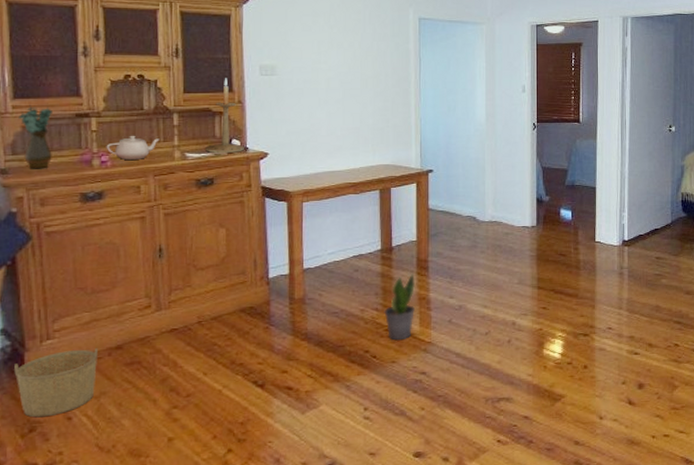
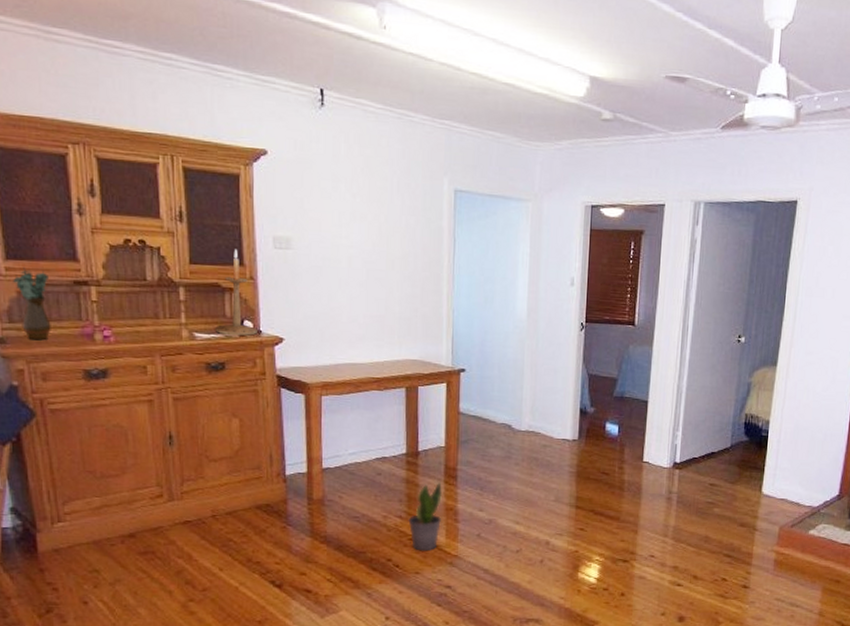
basket: present [14,348,98,418] -> none [27,535,111,599]
teapot: present [106,135,160,160] -> none [108,308,165,337]

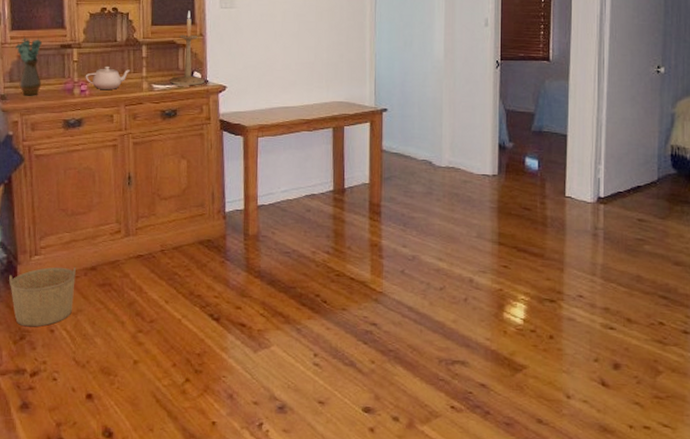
basket: none [27,535,111,599] -> present [9,267,76,327]
teapot: none [108,308,165,337] -> present [85,66,130,89]
potted plant: present [408,481,443,551] -> none [335,217,368,287]

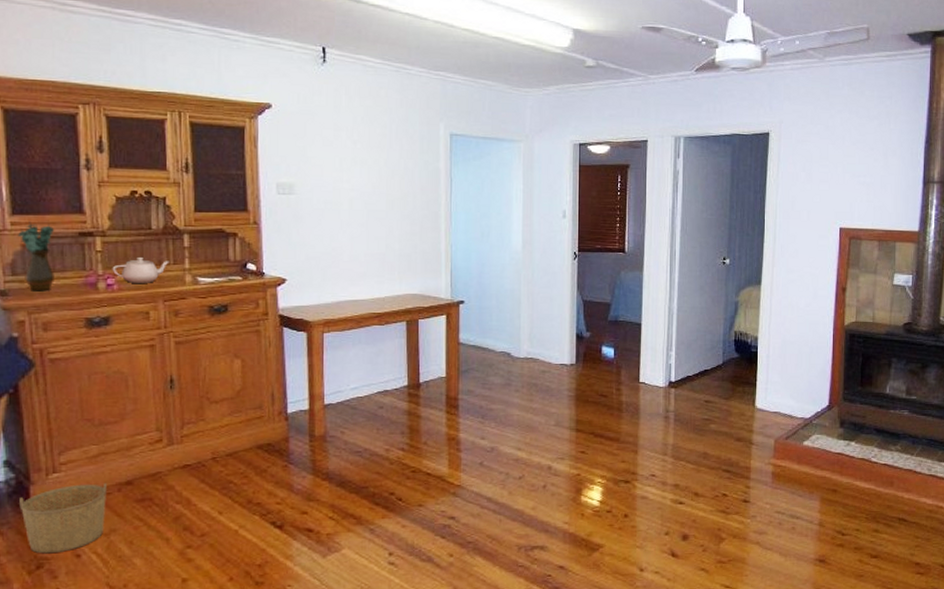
candlestick: present [170,11,205,86] -> none [219,196,260,279]

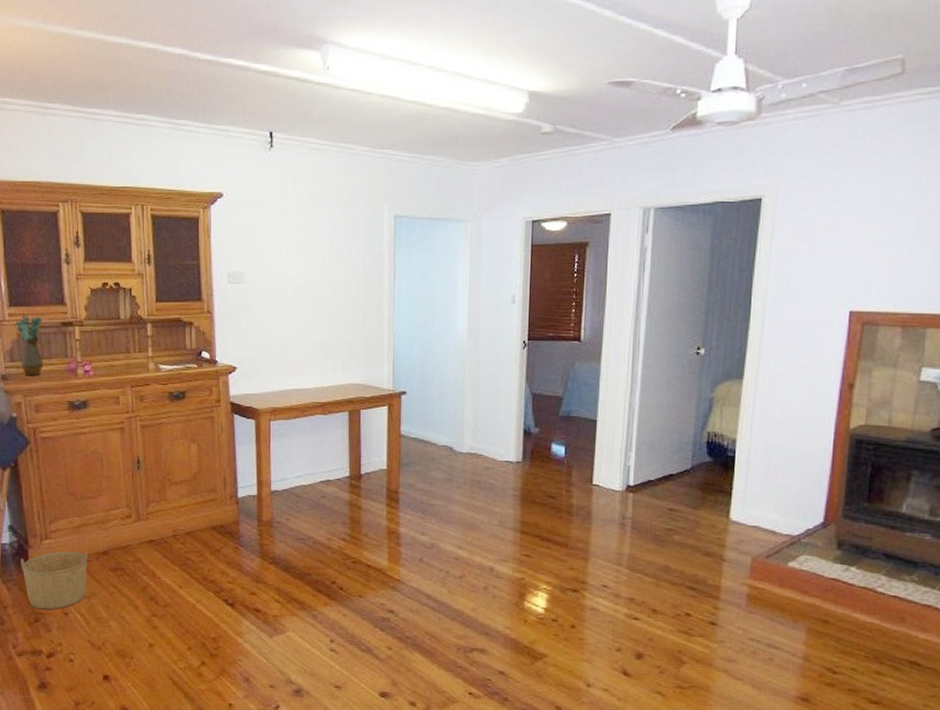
teapot: present [112,256,169,283] -> none [88,345,135,370]

